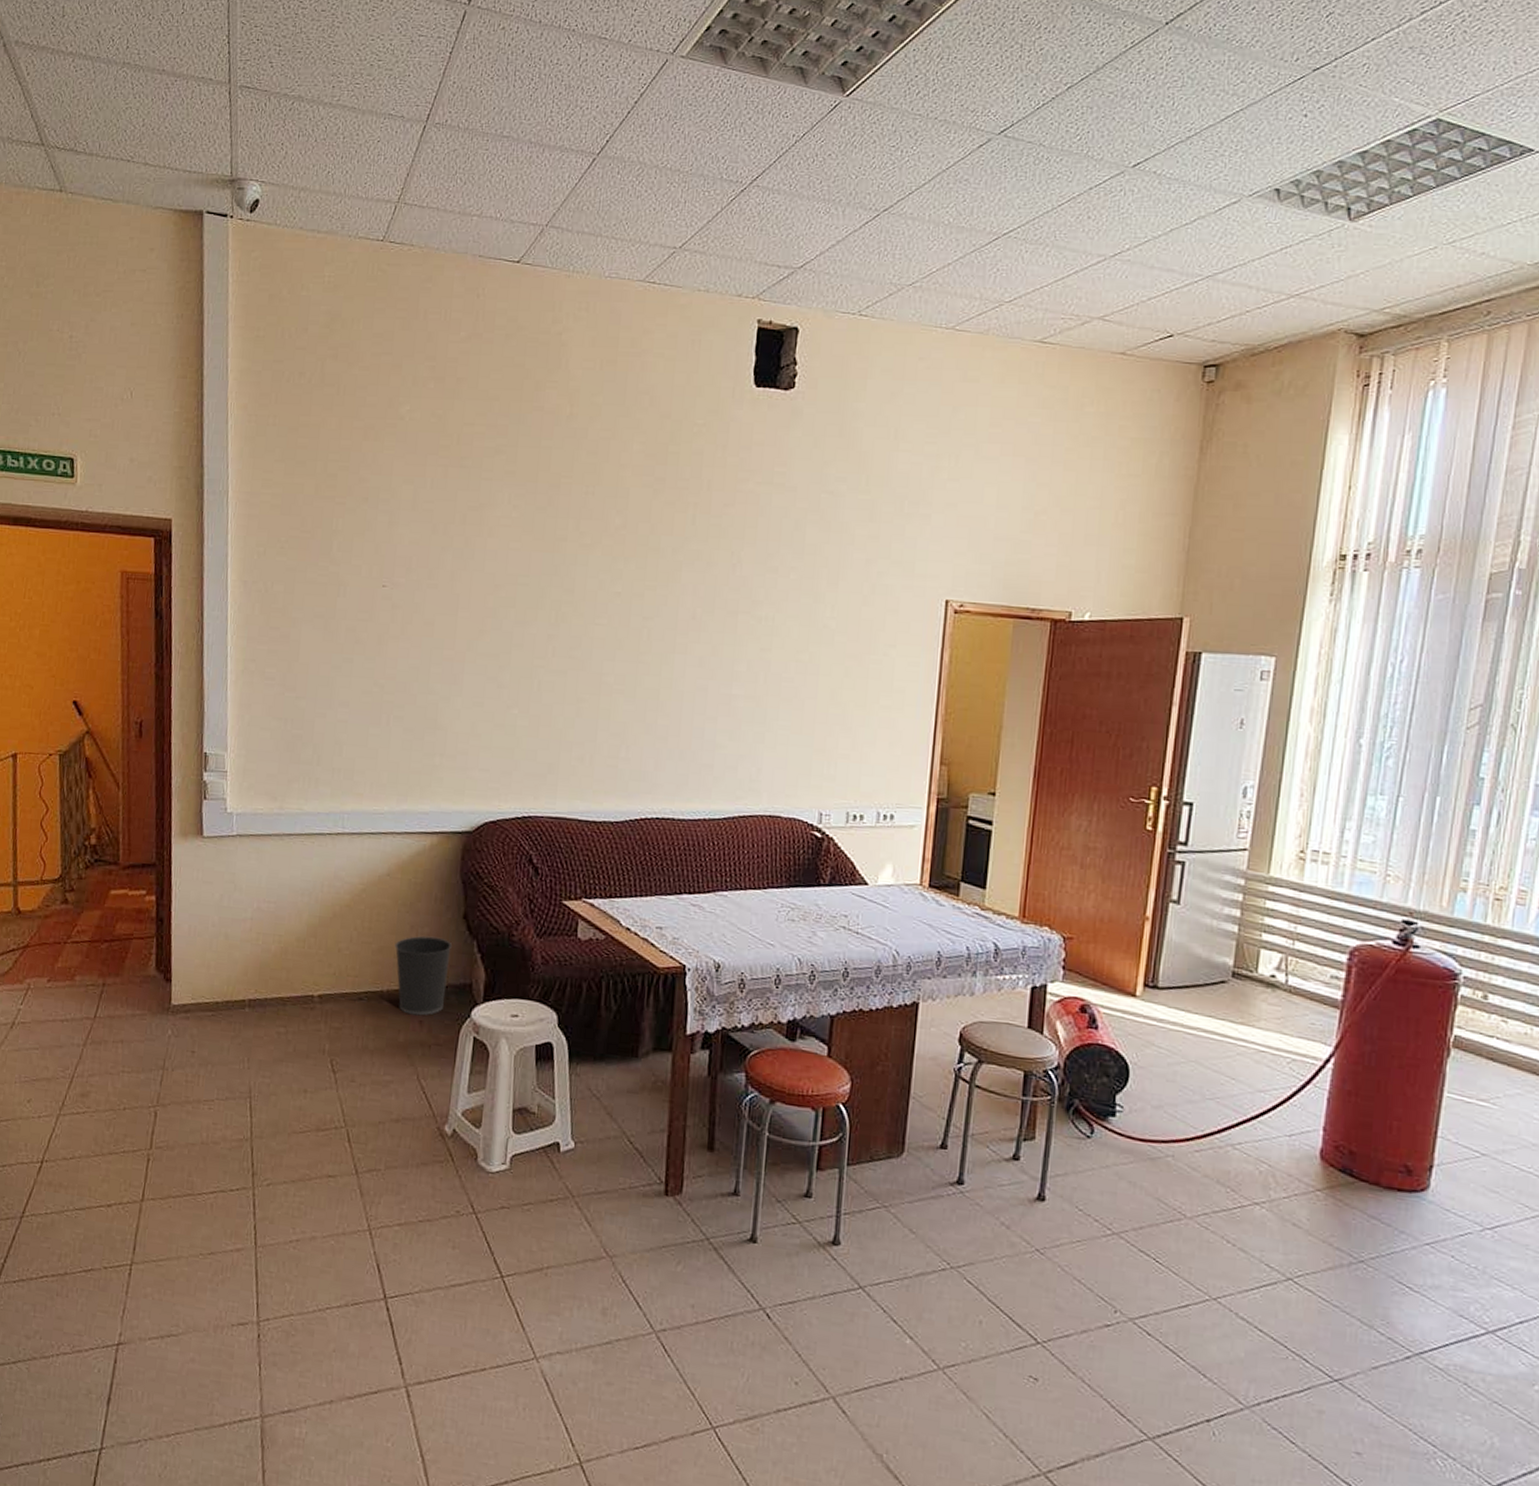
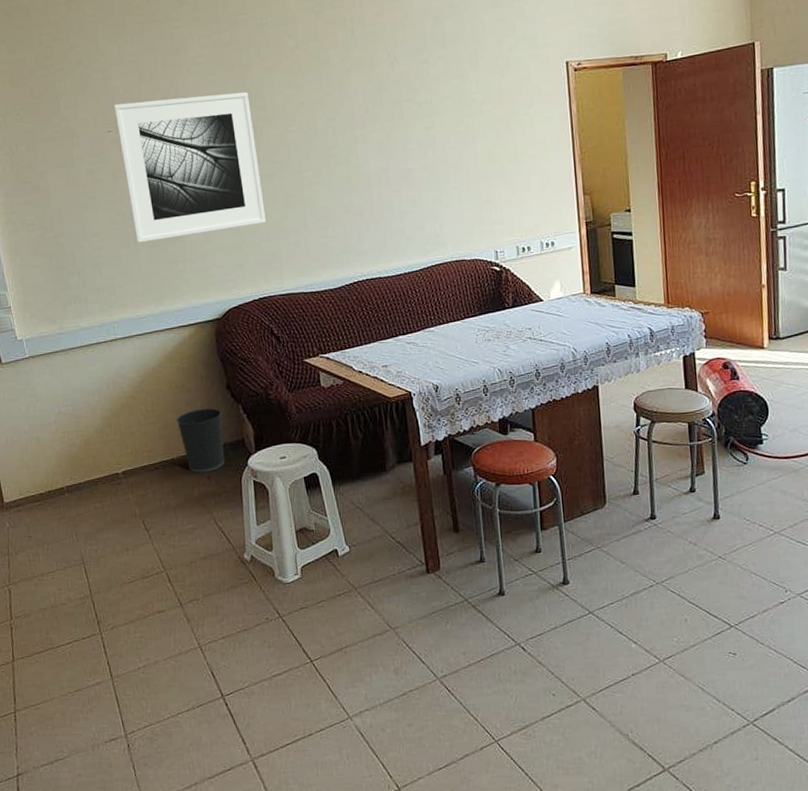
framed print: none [390,556,556,728] -> present [113,92,266,243]

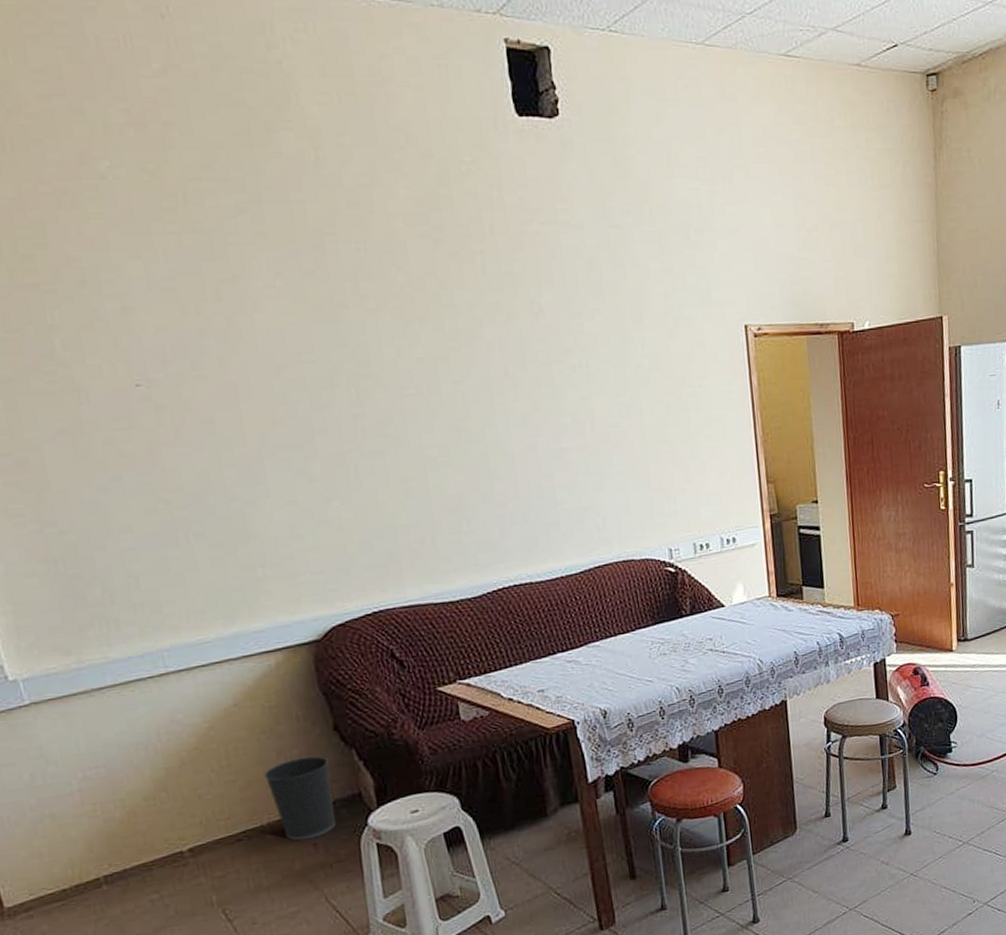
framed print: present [113,92,266,243] -> none [142,339,378,542]

